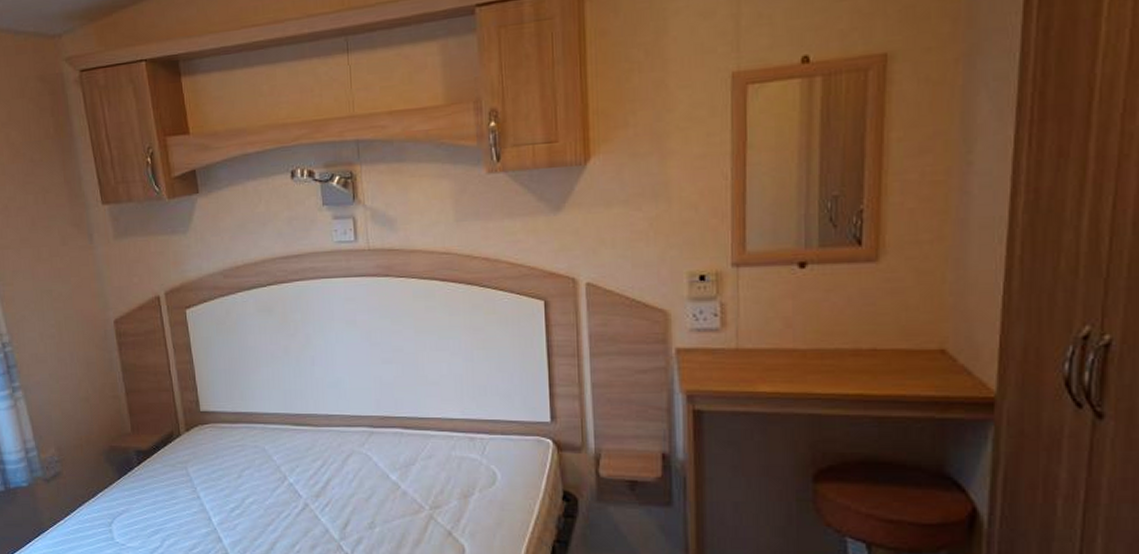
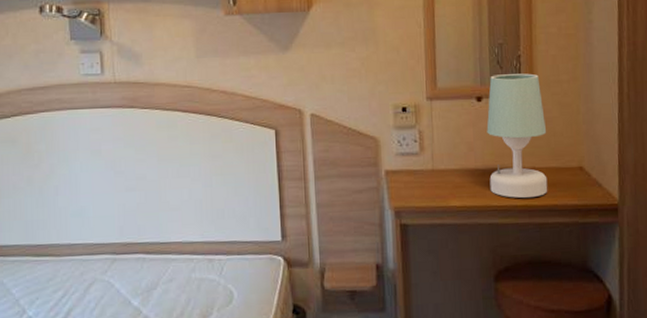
table lamp: none [811,232,896,386] -> present [486,73,548,198]

